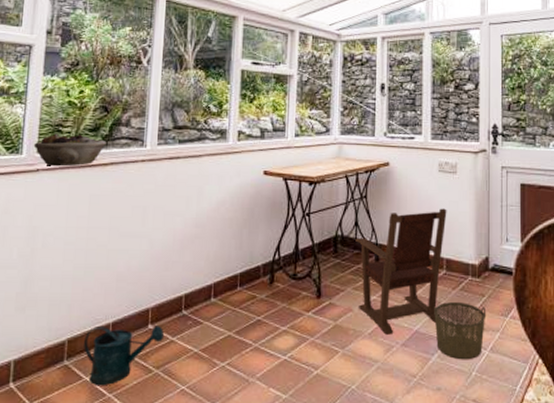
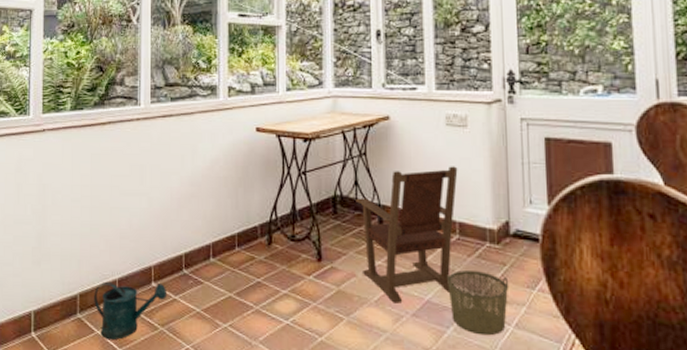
succulent planter: present [33,133,107,167] -> none [39,94,103,126]

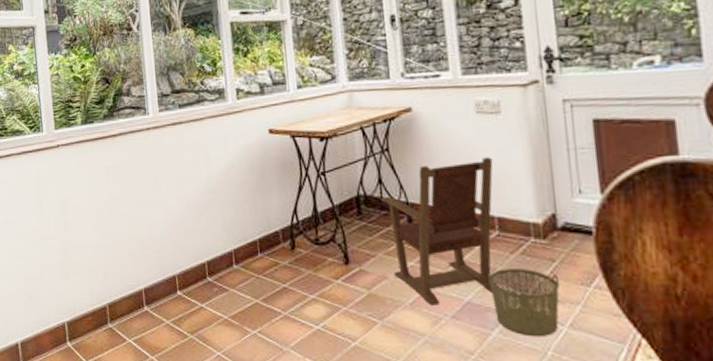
watering can: present [94,282,168,340] -> none [122,292,194,348]

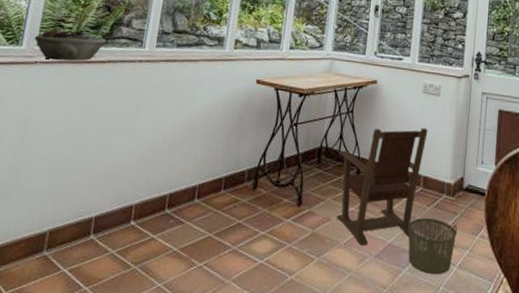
succulent planter: none [51,107,113,142] -> present [34,28,107,62]

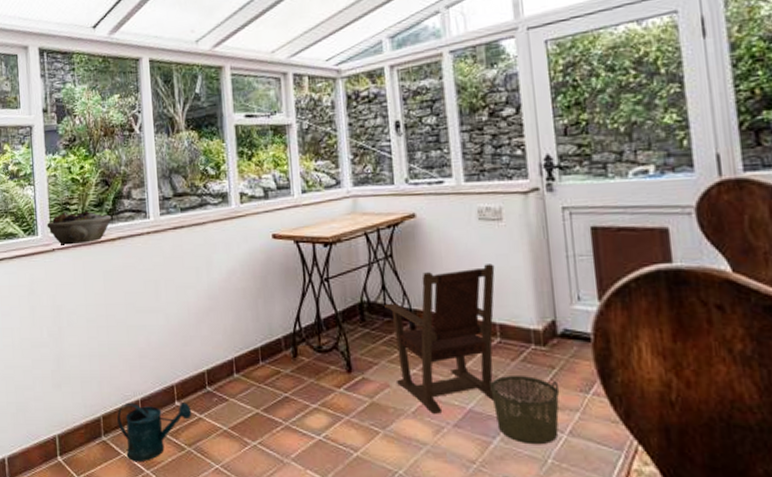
watering can: none [64,219,146,278] -> present [117,402,192,461]

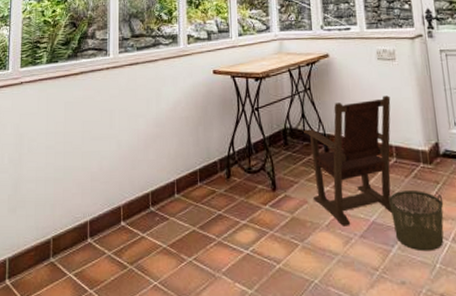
succulent planter: present [46,210,112,245] -> none [17,48,76,79]
watering can: present [117,402,192,461] -> none [66,222,136,281]

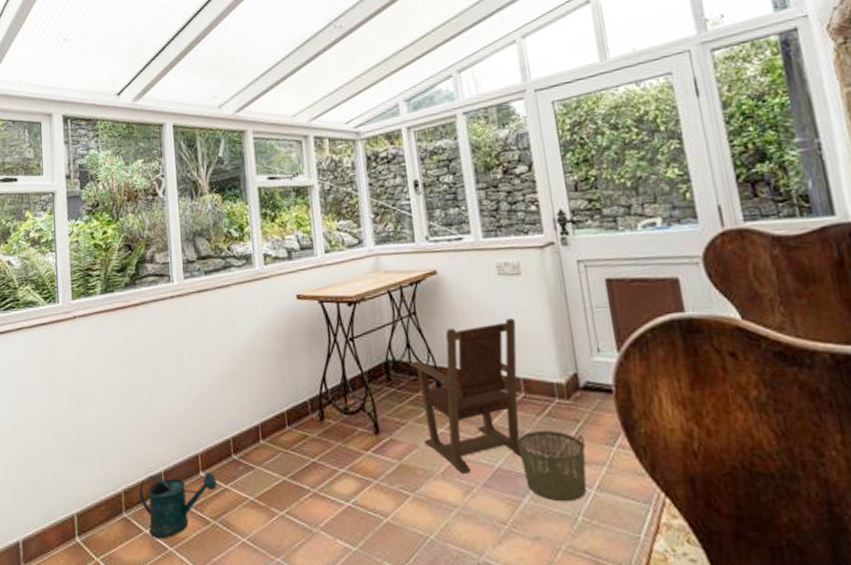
watering can: none [66,222,136,281] -> present [139,473,217,538]

